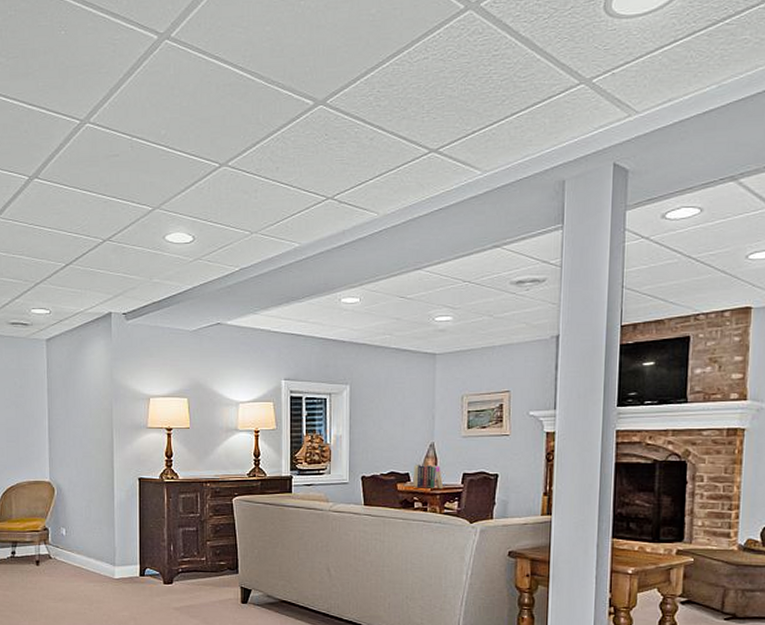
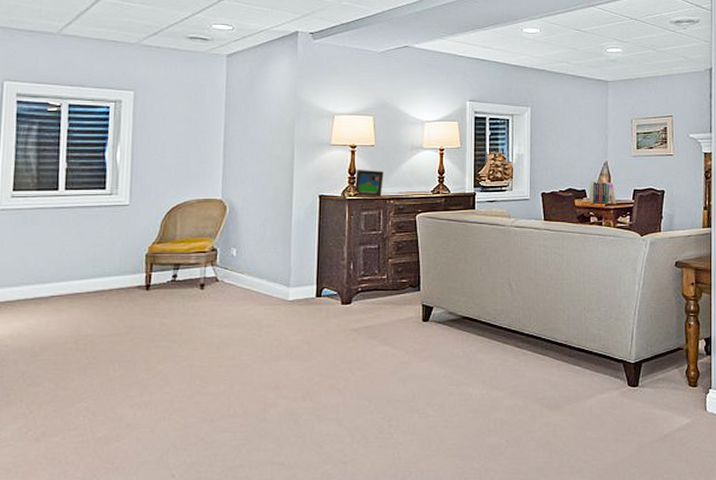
picture frame: none [171,453,200,480] -> present [354,170,384,197]

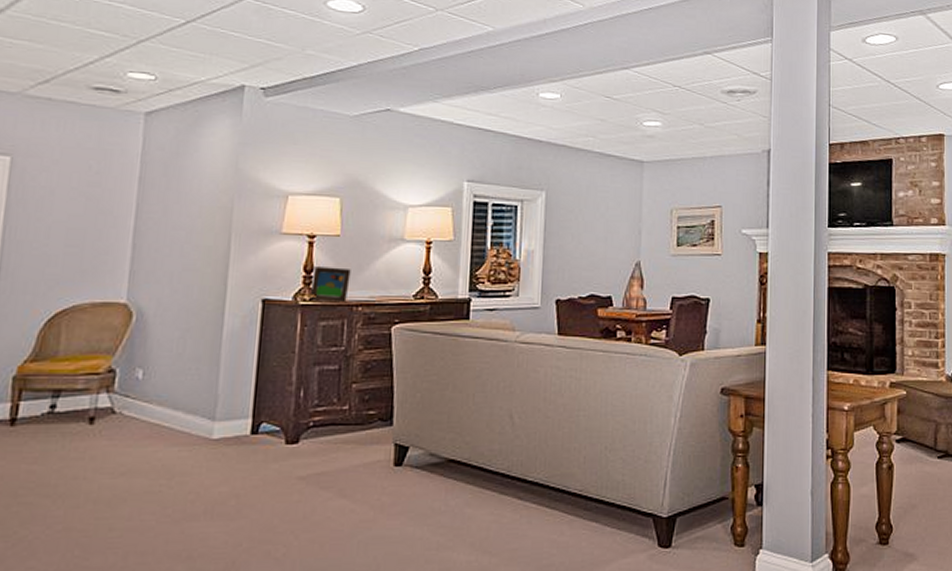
books: present [588,181,617,205] -> none [615,285,651,316]

